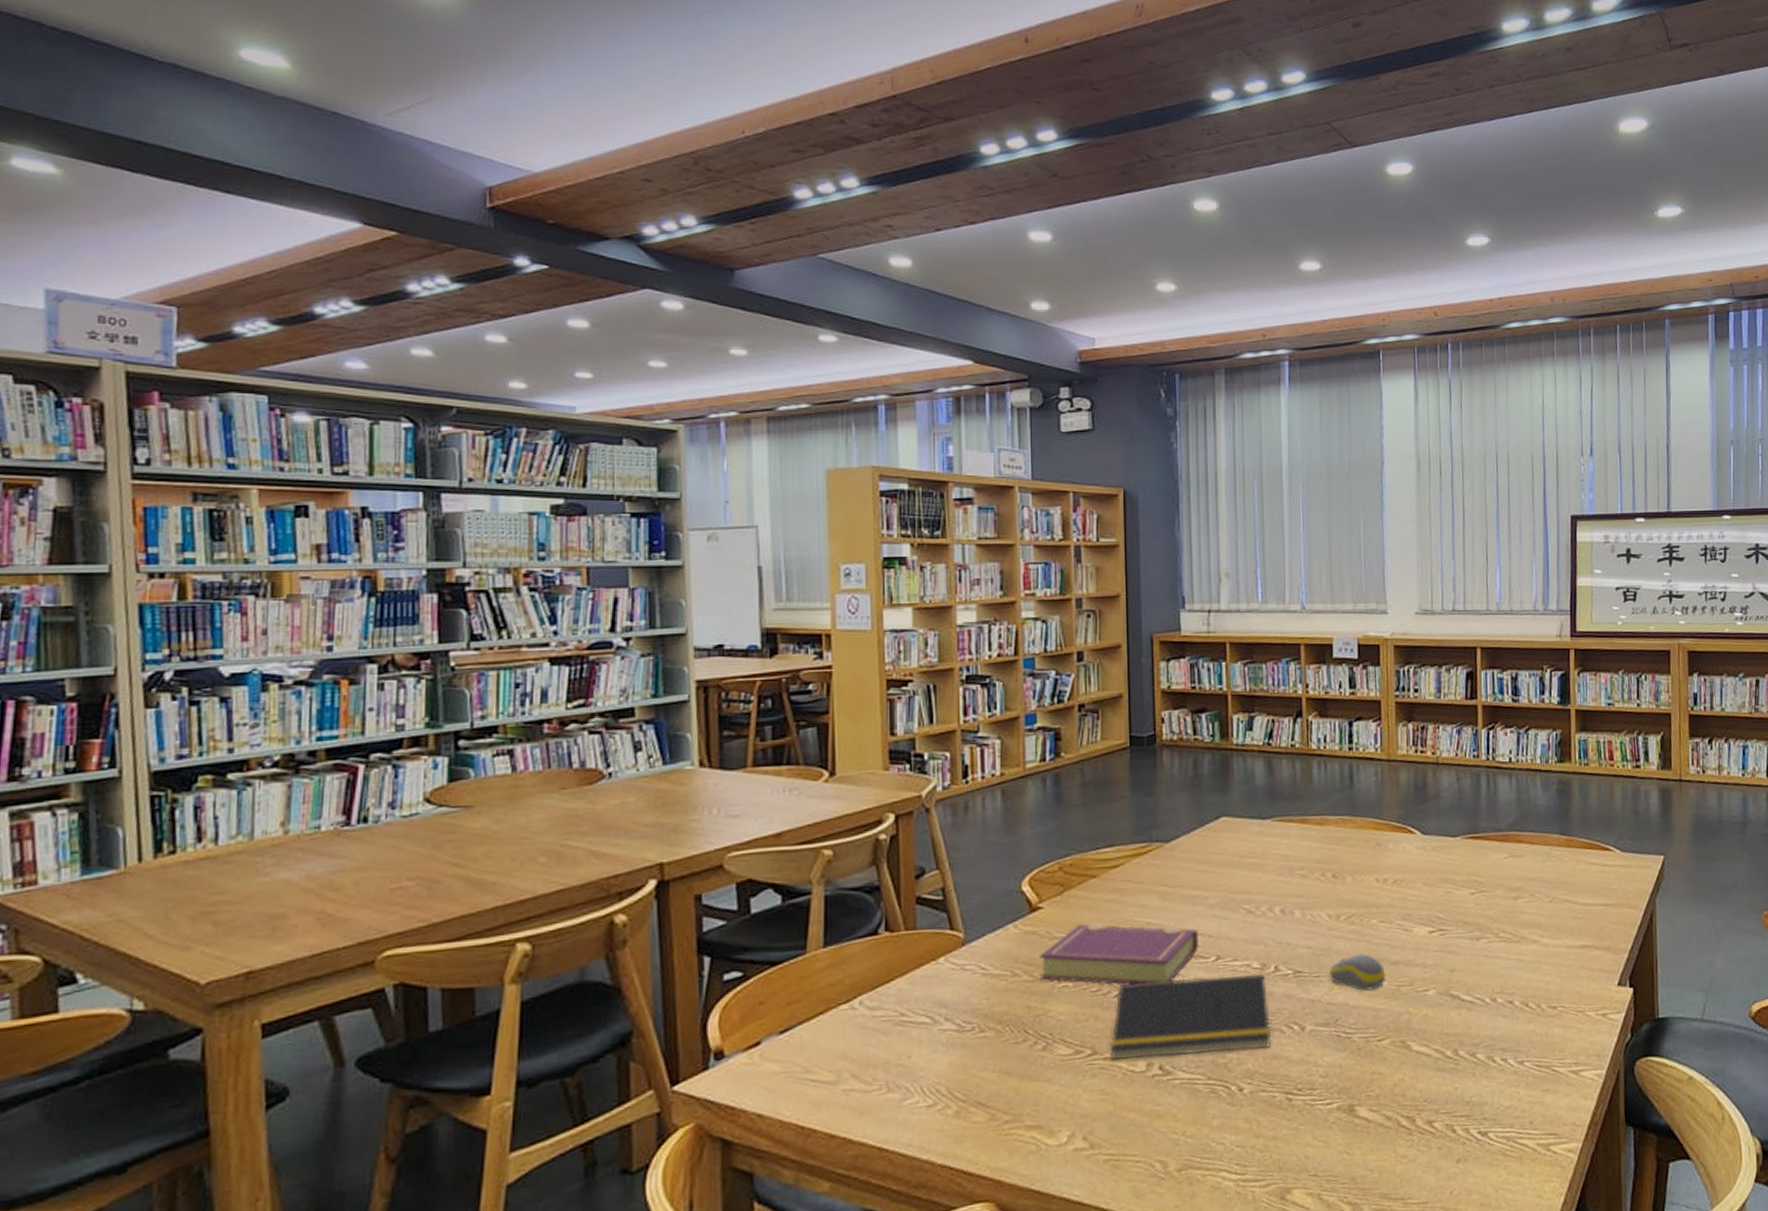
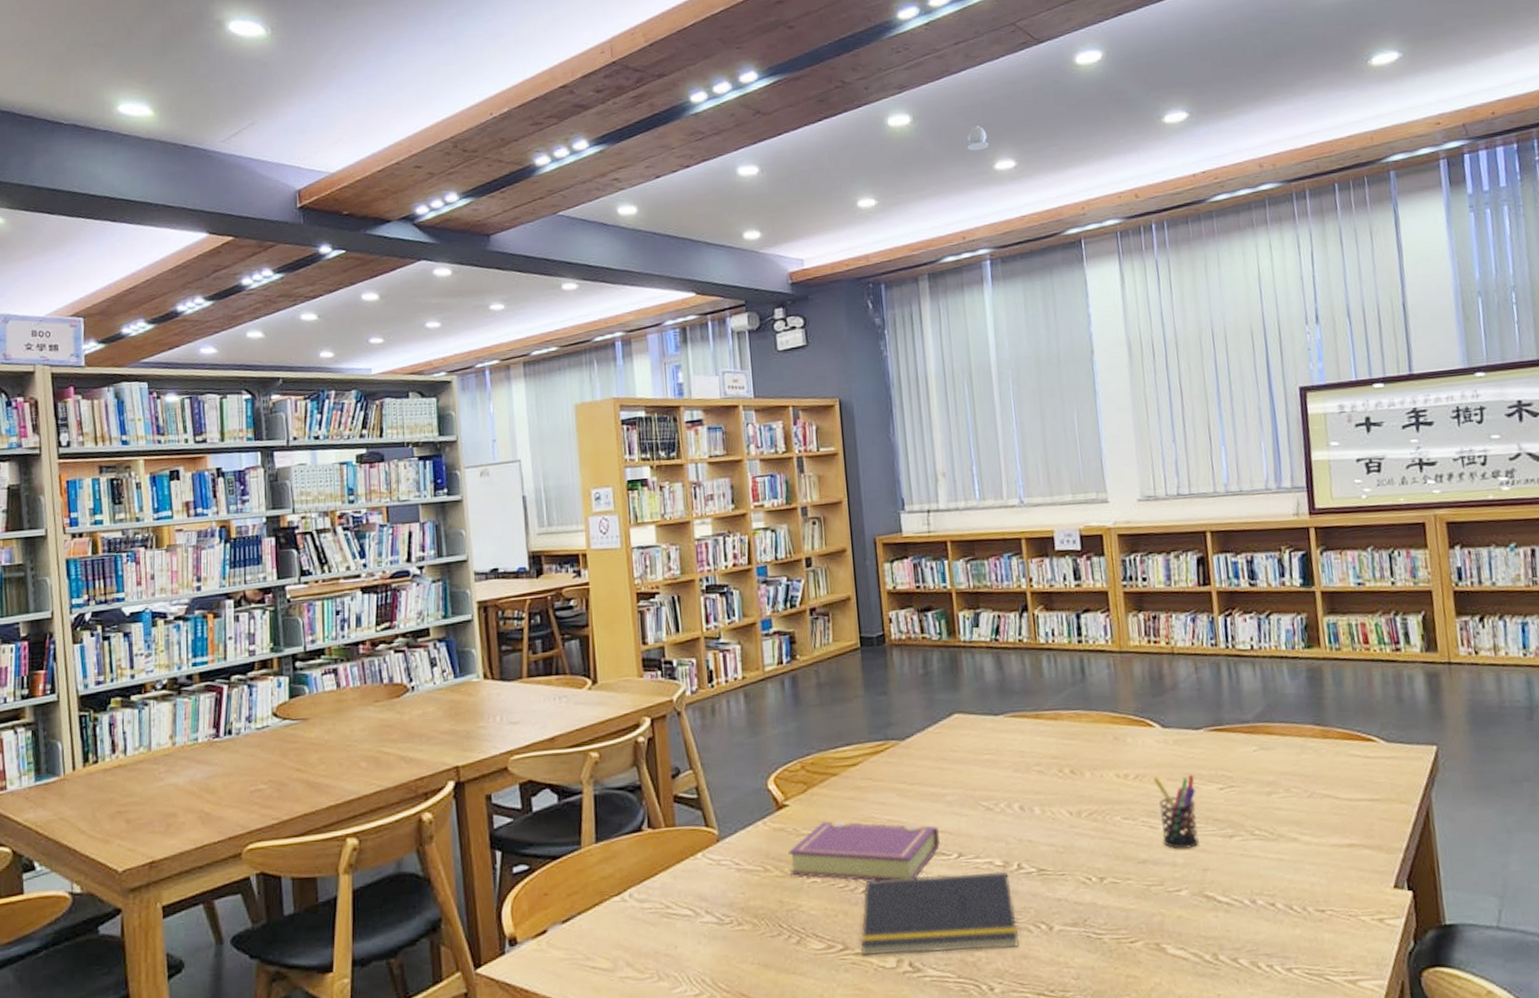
security camera: none [1273,222,1296,248] -> present [967,126,990,151]
computer mouse: present [1328,954,1386,991] -> none [1073,852,1135,890]
pen holder: none [1411,879,1450,951] -> present [1153,774,1199,849]

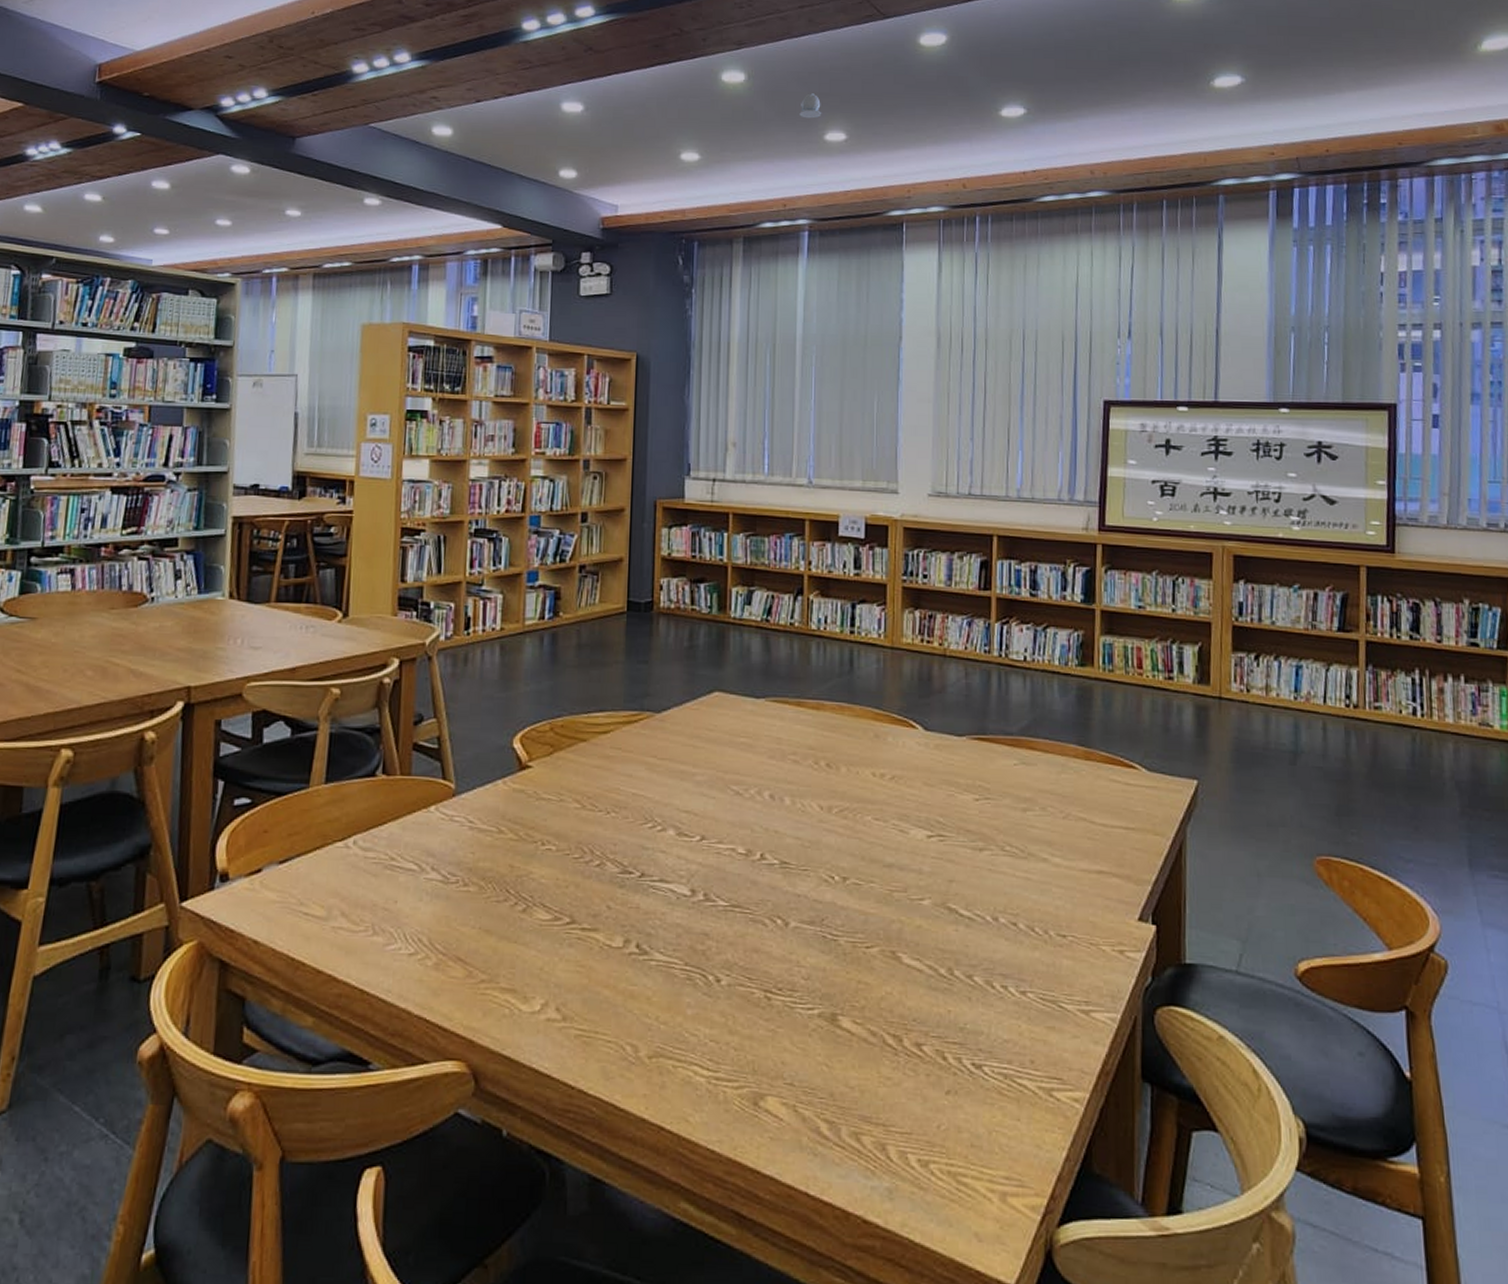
book: present [787,820,940,881] -> none [525,788,684,858]
notepad: present [860,872,1020,957] -> none [588,853,753,940]
pen holder: present [1153,774,1199,849] -> none [910,780,952,858]

